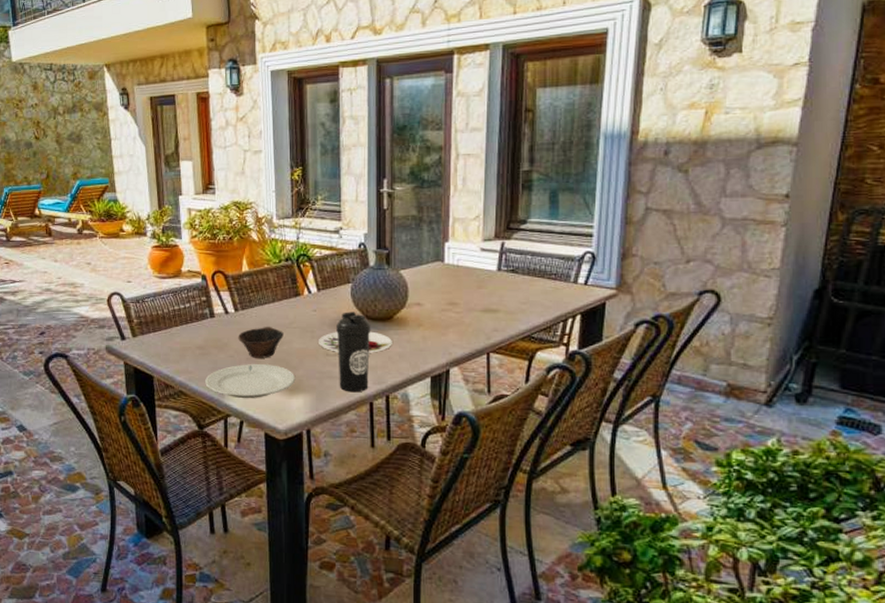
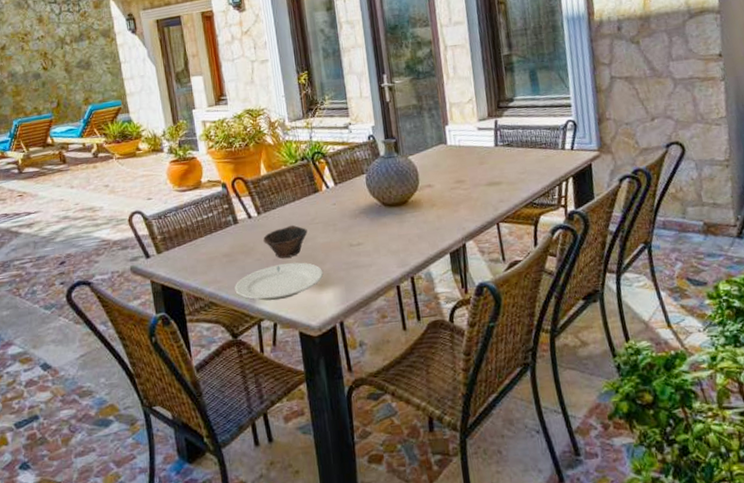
plate: present [319,331,392,353] -> none [341,217,410,242]
water bottle: present [336,312,371,393] -> none [356,200,394,279]

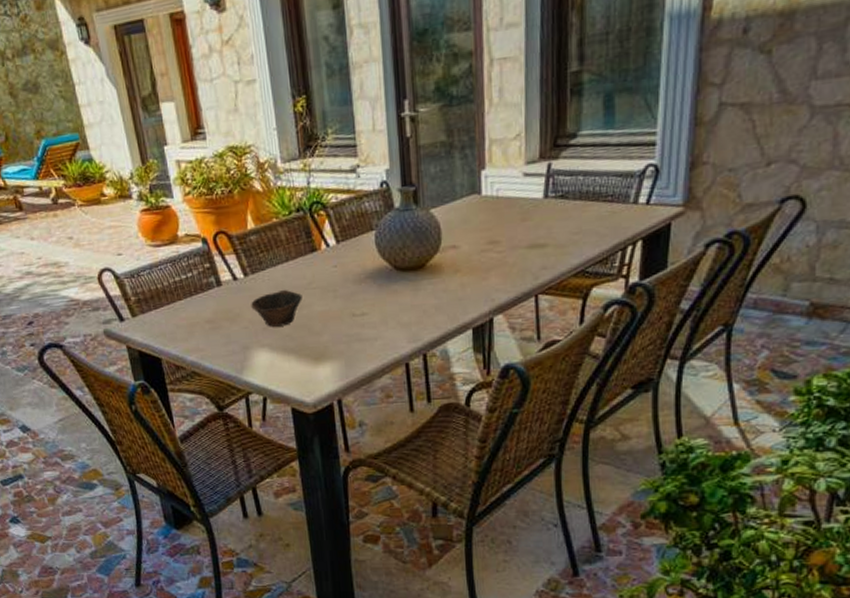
plate: present [235,262,324,301] -> none [219,332,321,373]

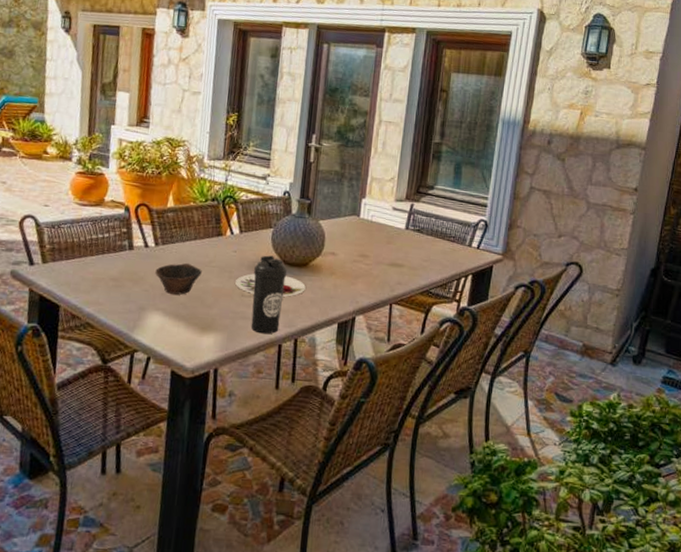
plate: none [342,283,427,311] -> present [235,273,306,297]
water bottle: none [361,263,403,355] -> present [250,255,288,334]

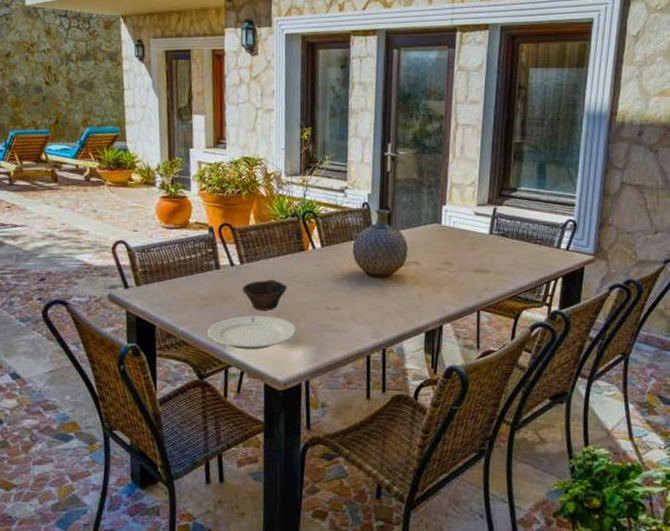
plate: none [115,299,209,335] -> present [207,316,297,350]
plate: present [235,273,306,297] -> none [320,287,390,308]
water bottle: present [250,255,288,334] -> none [338,268,371,346]

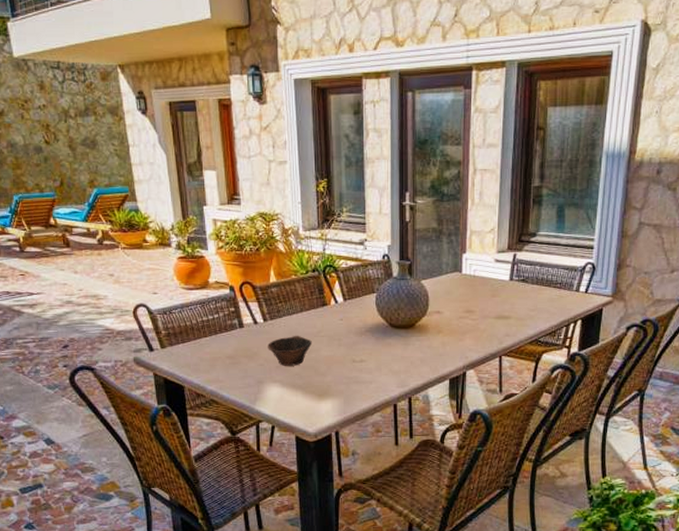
plate: present [207,316,297,350] -> none [236,372,324,404]

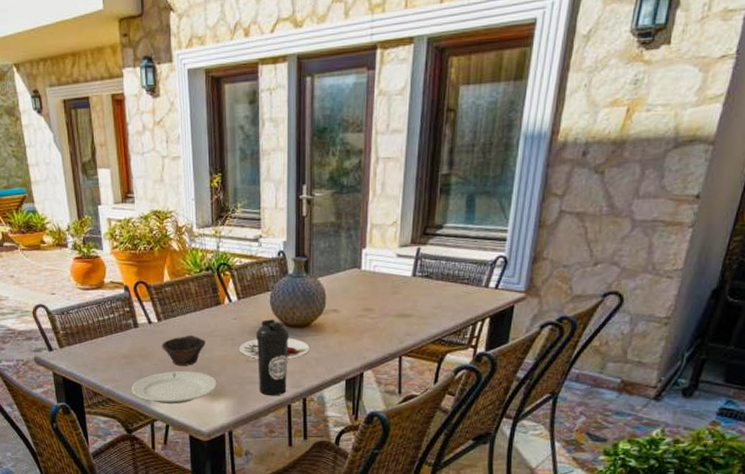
plate: none [236,372,324,404] -> present [132,372,218,403]
plate: none [345,338,414,359] -> present [239,338,310,359]
water bottle: none [362,320,395,396] -> present [256,319,290,396]

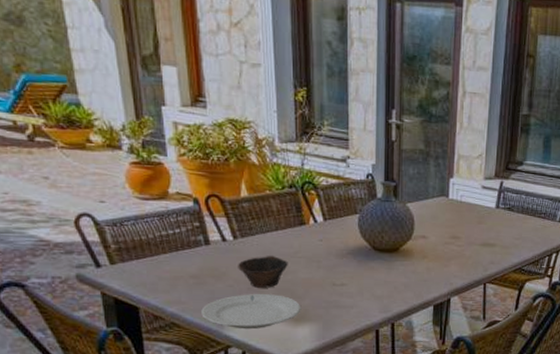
plate: present [239,338,310,359] -> none [325,262,398,283]
water bottle: present [256,319,290,396] -> none [343,242,378,321]

